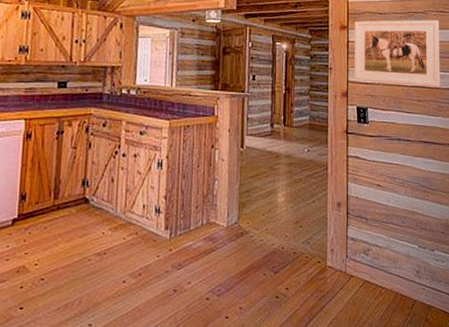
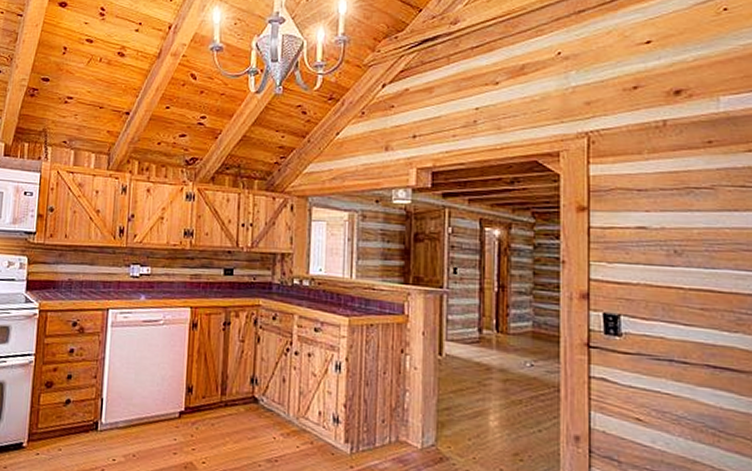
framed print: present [354,19,440,87] -> none [598,197,740,291]

